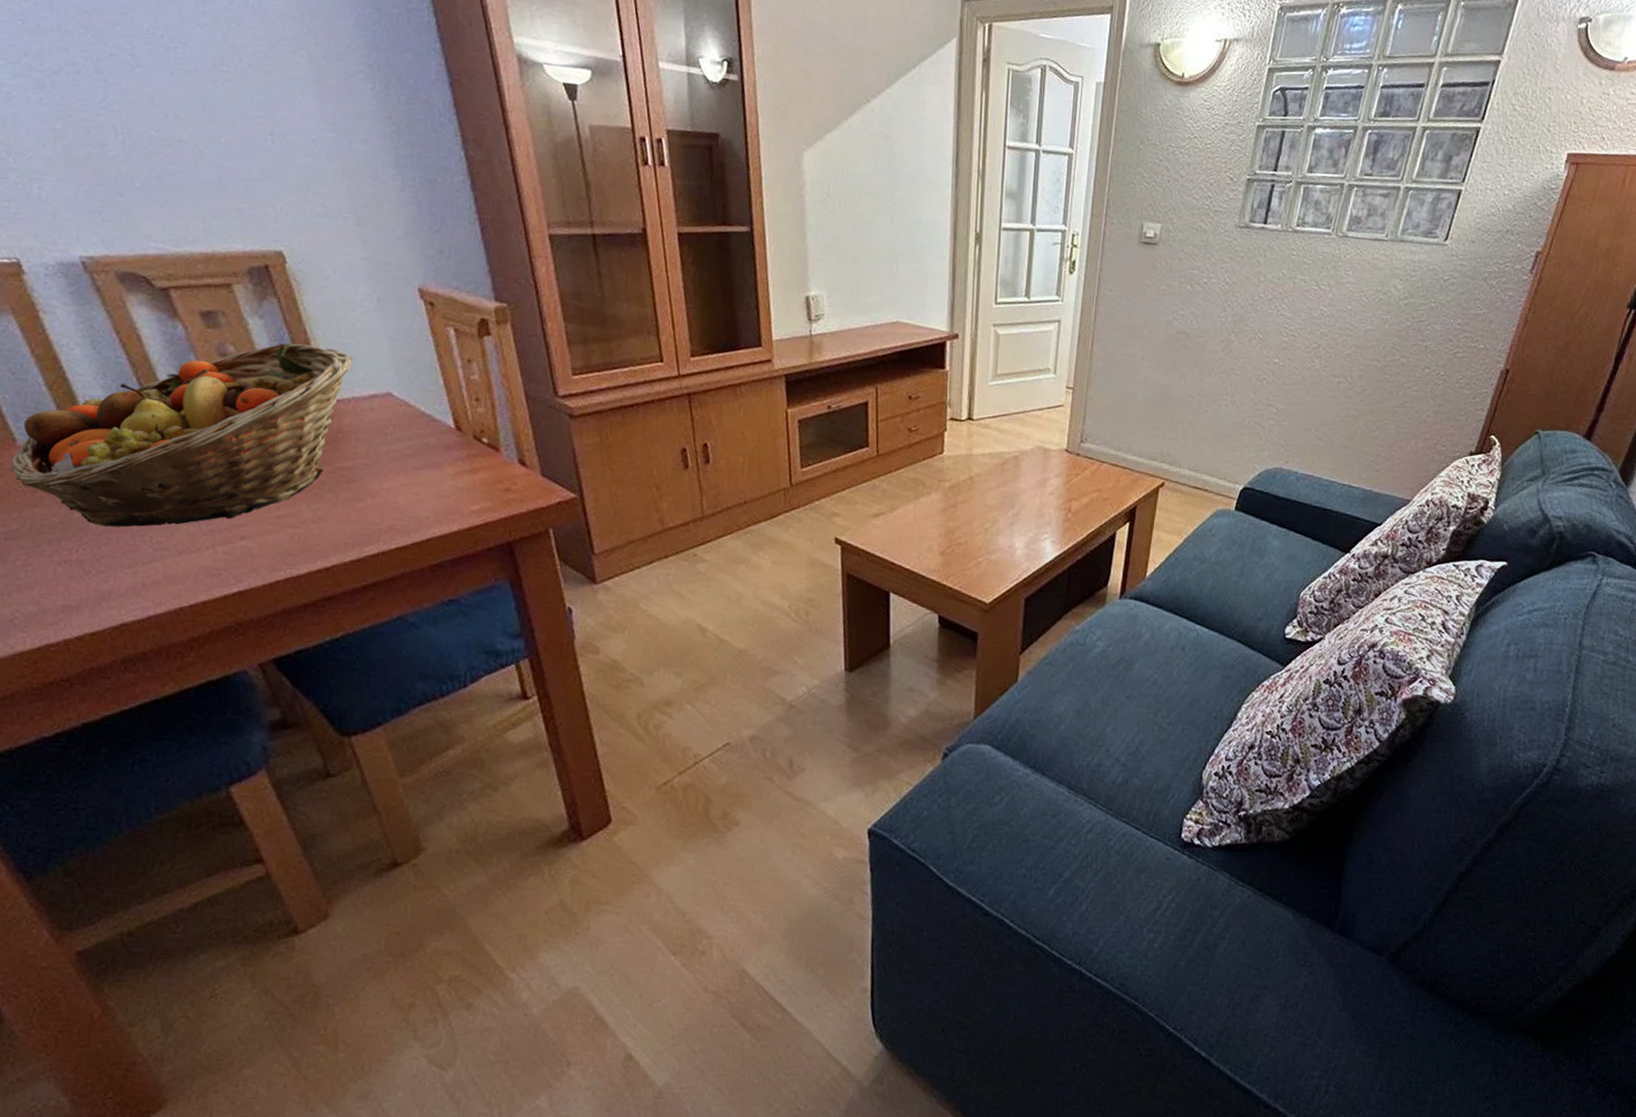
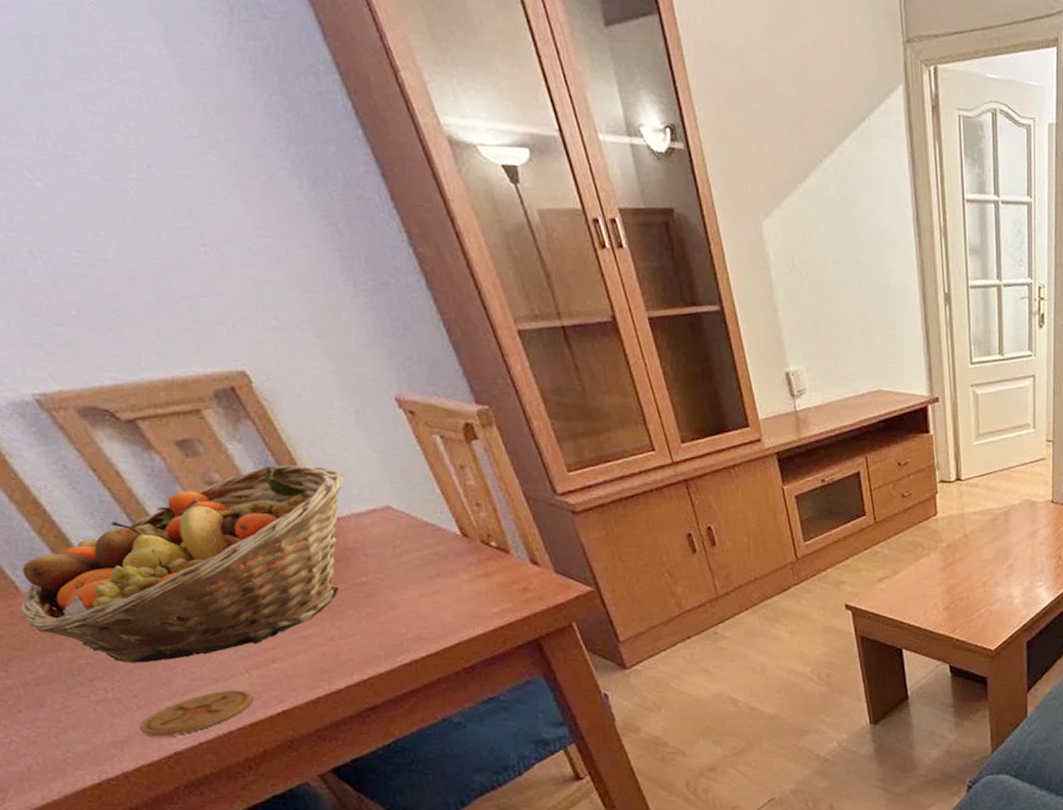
coaster: none [93,564,212,606] -> present [139,690,253,737]

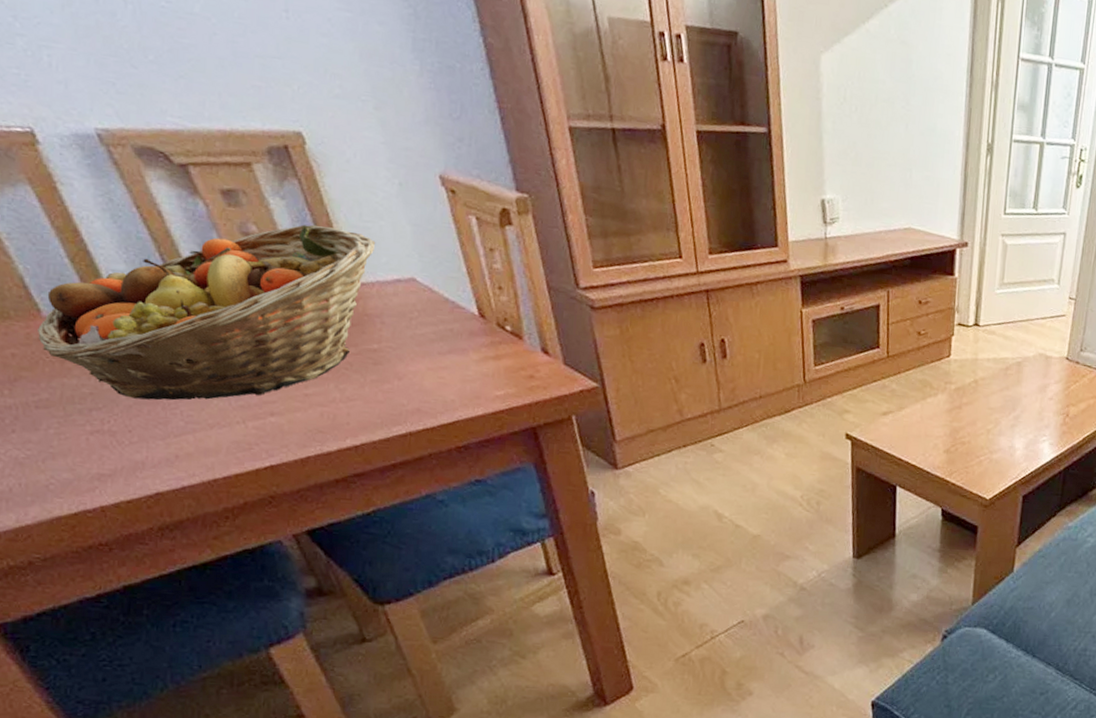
coaster: present [139,690,253,737] -> none [127,437,244,476]

